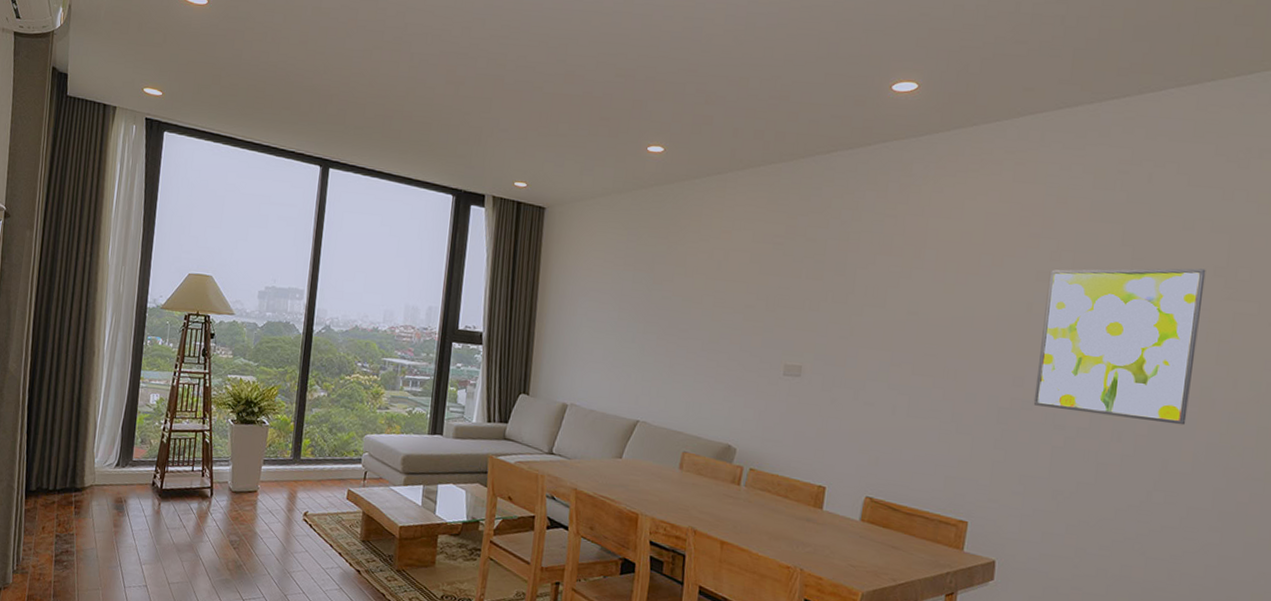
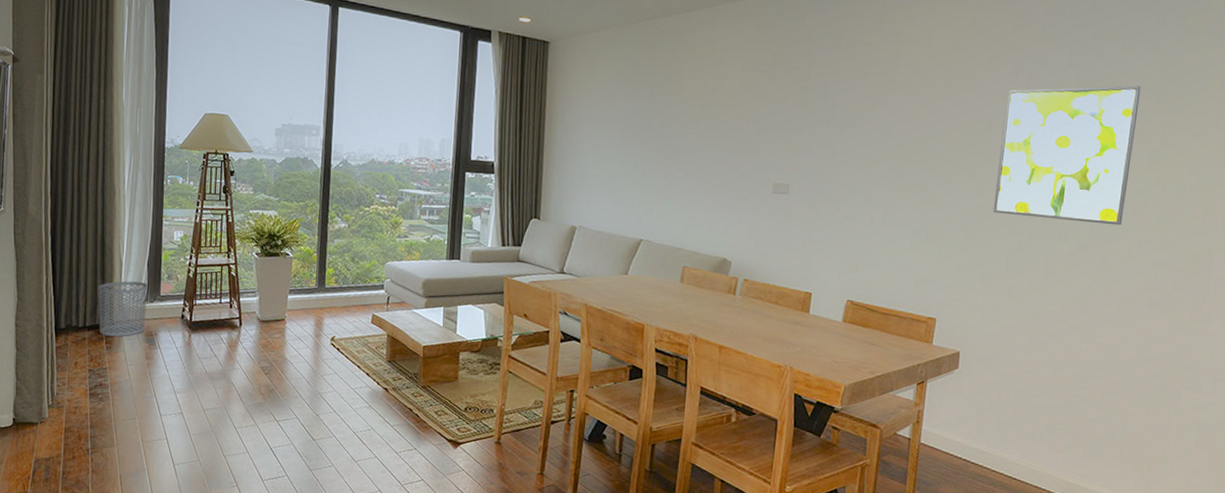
waste bin: none [69,443,121,502] -> present [97,281,148,337]

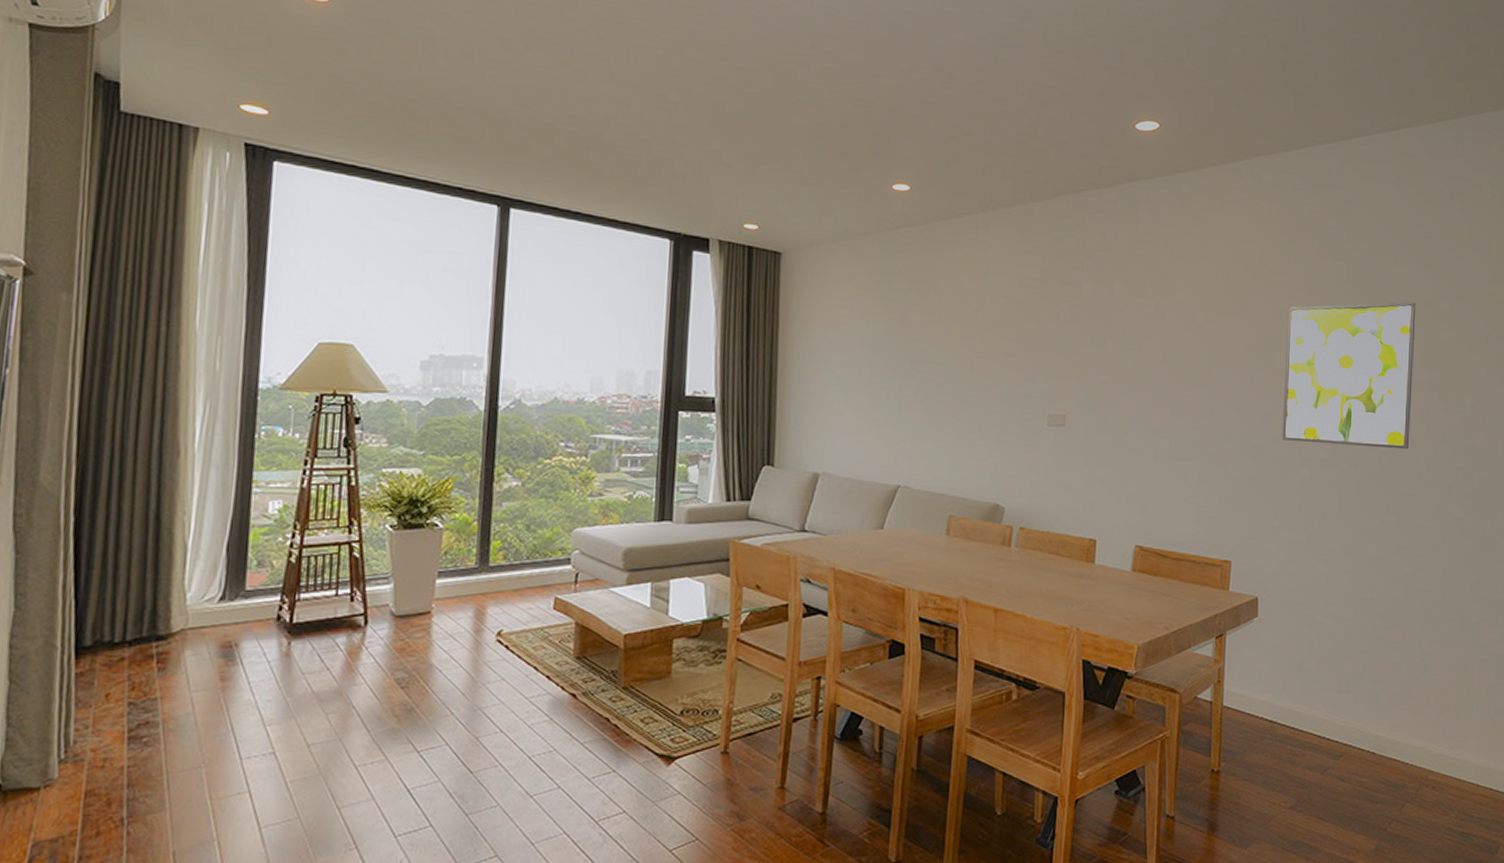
waste bin: present [97,281,148,337] -> none [146,573,226,653]

